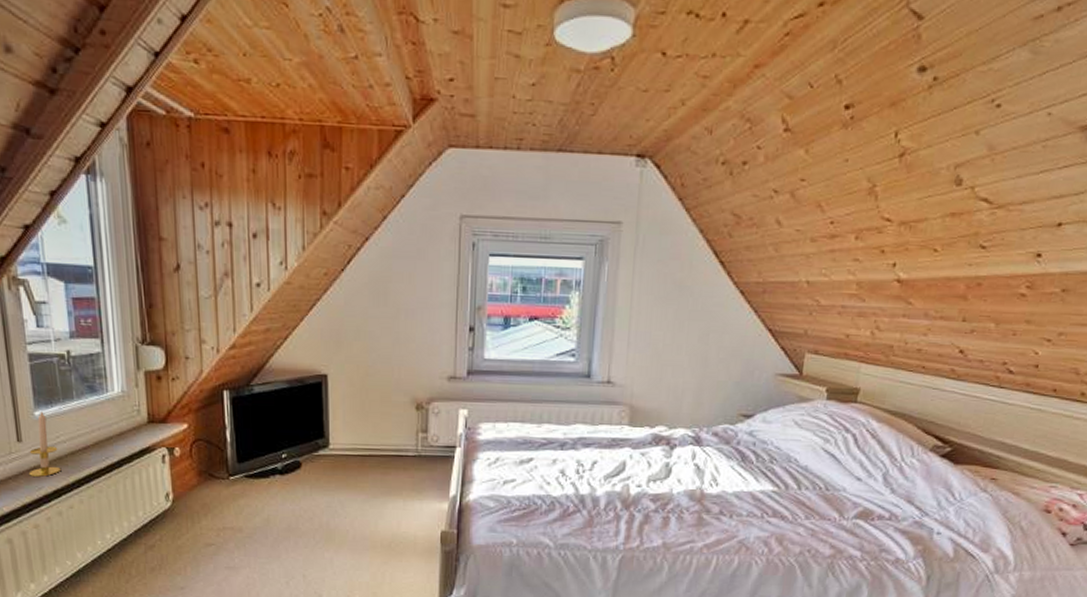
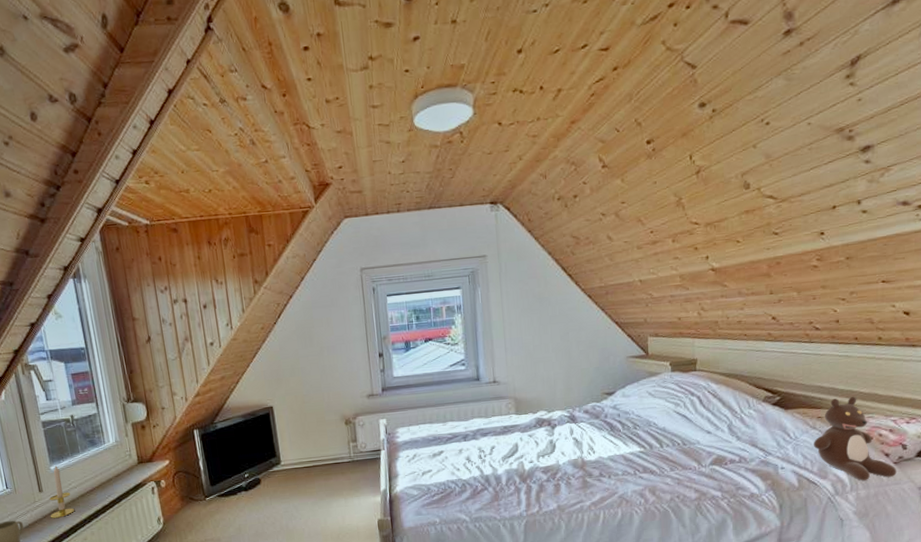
stuffed animal: none [979,459,1072,561] -> present [813,396,897,481]

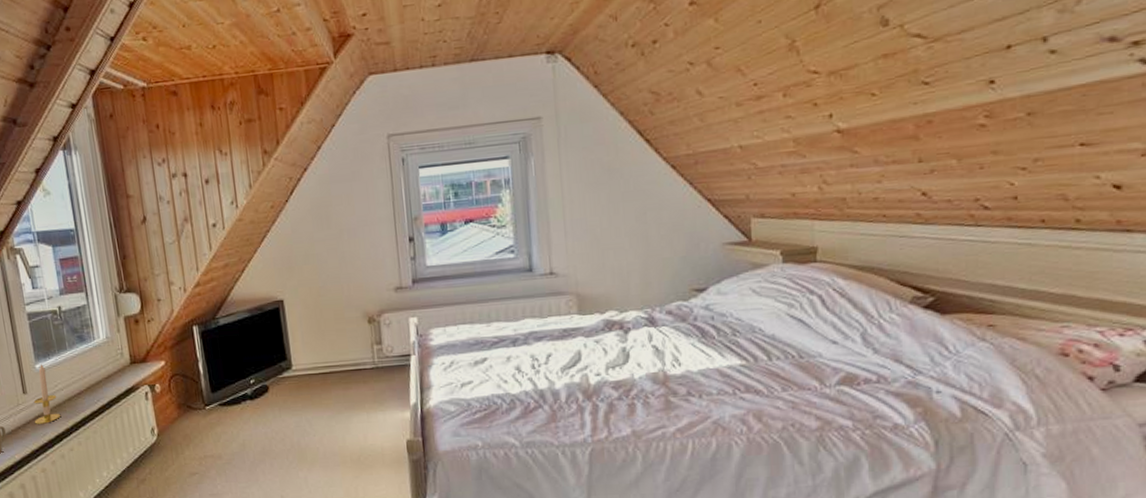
stuffed animal: present [813,396,897,481] -> none [982,298,1106,412]

